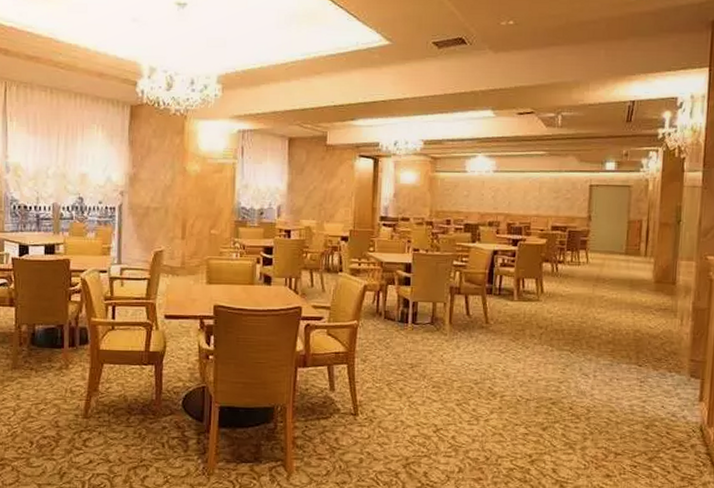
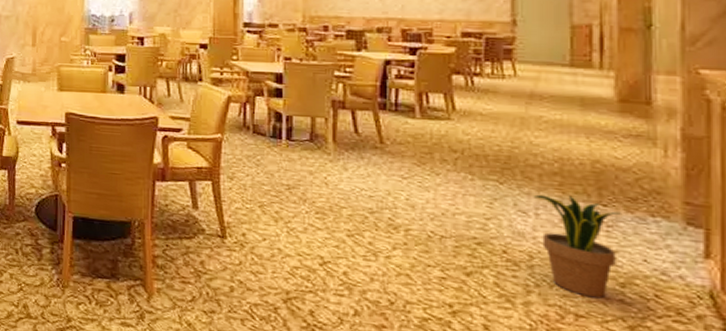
potted plant: none [593,359,650,439] -> present [533,194,621,298]

